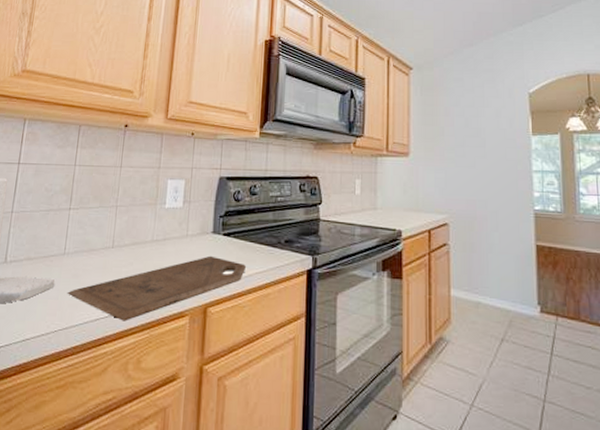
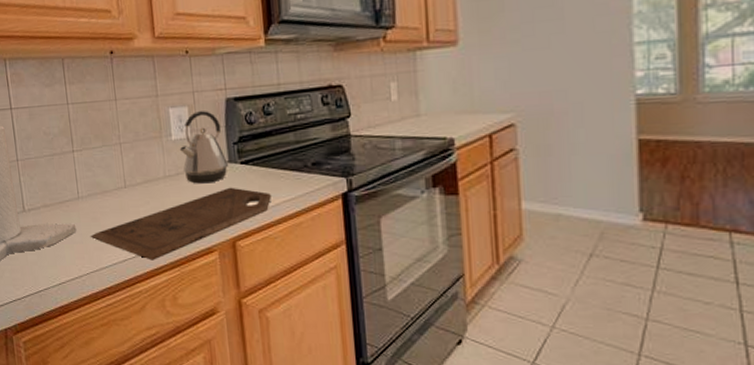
kettle: none [170,185,212,251] -> present [179,111,228,184]

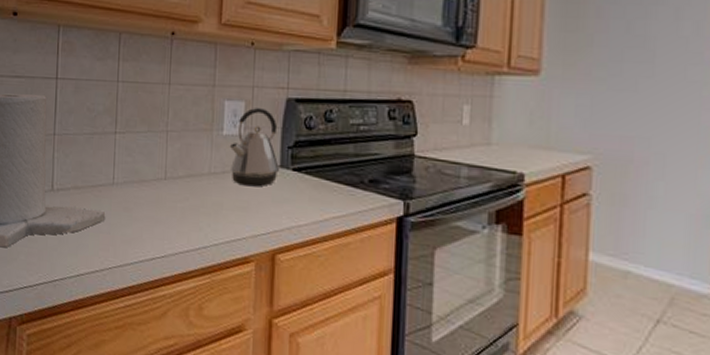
cutting board: present [90,187,272,260] -> none [119,194,322,263]

